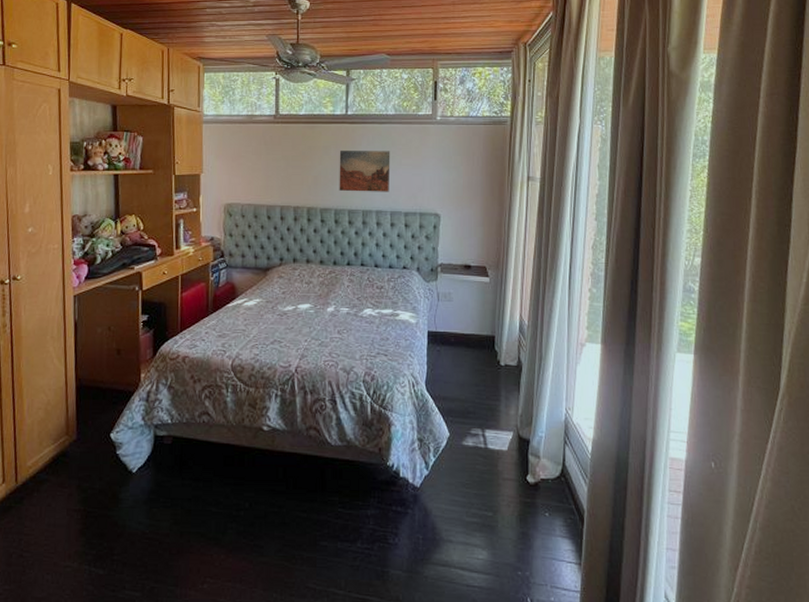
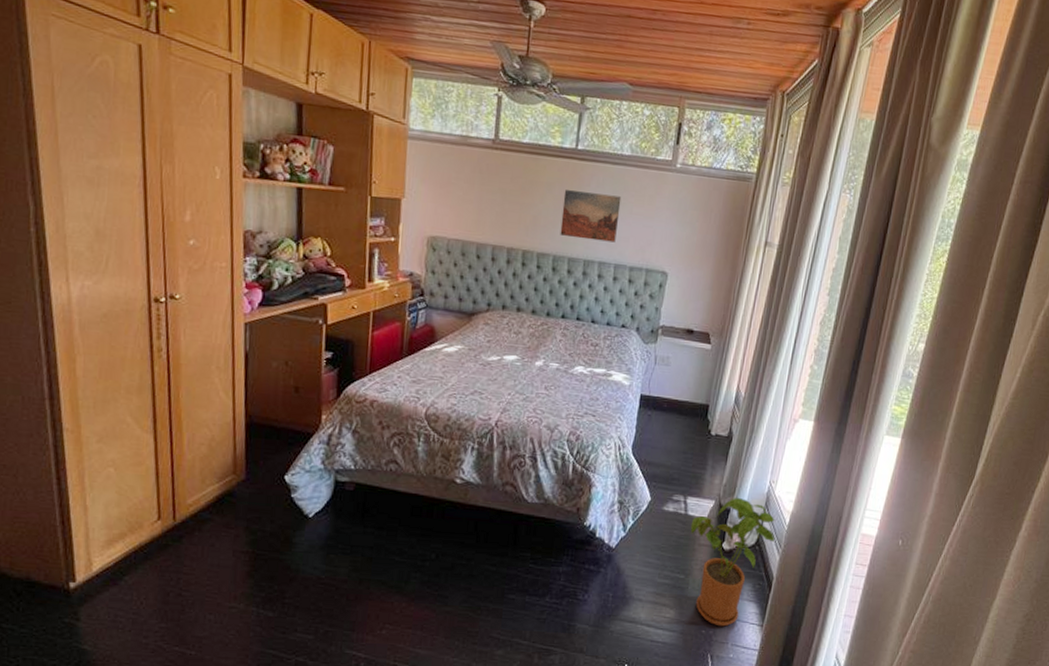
house plant: none [492,427,580,567] -> present [690,497,776,627]

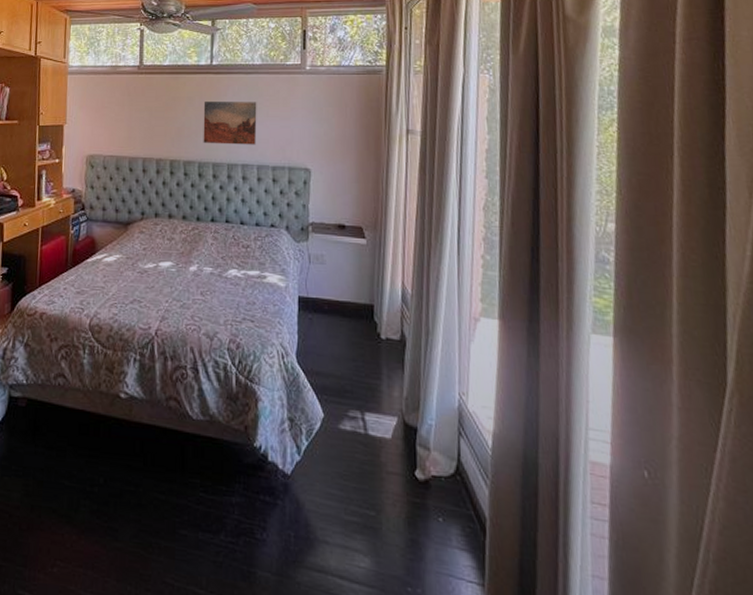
house plant: present [690,497,776,627] -> none [373,412,479,584]

